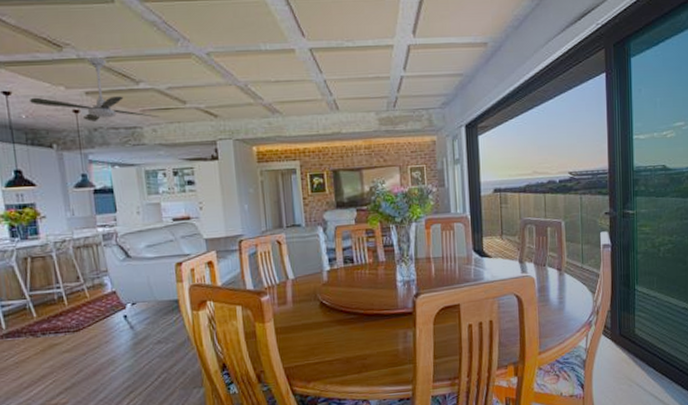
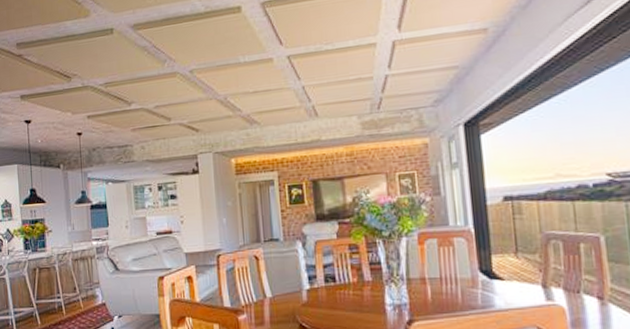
ceiling fan: present [30,57,160,122] -> none [45,84,148,142]

